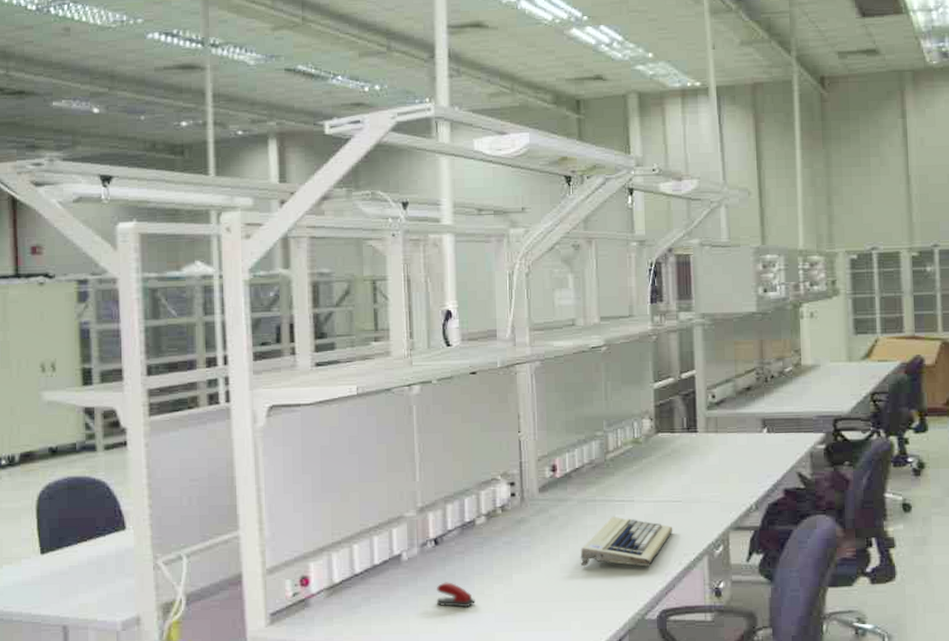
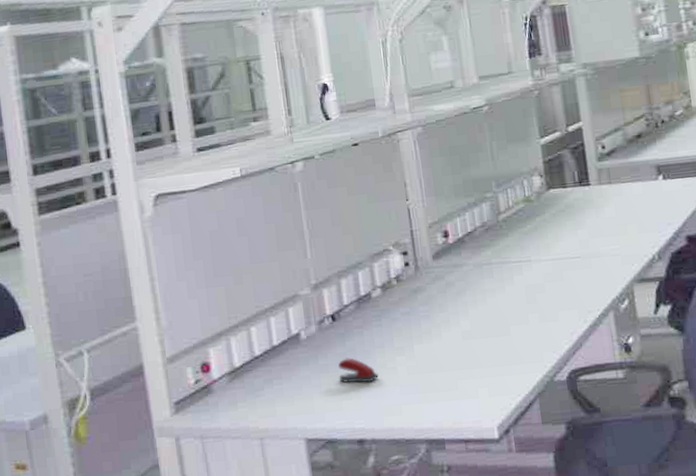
computer keyboard: present [580,516,673,567] -> none [481,277,575,332]

